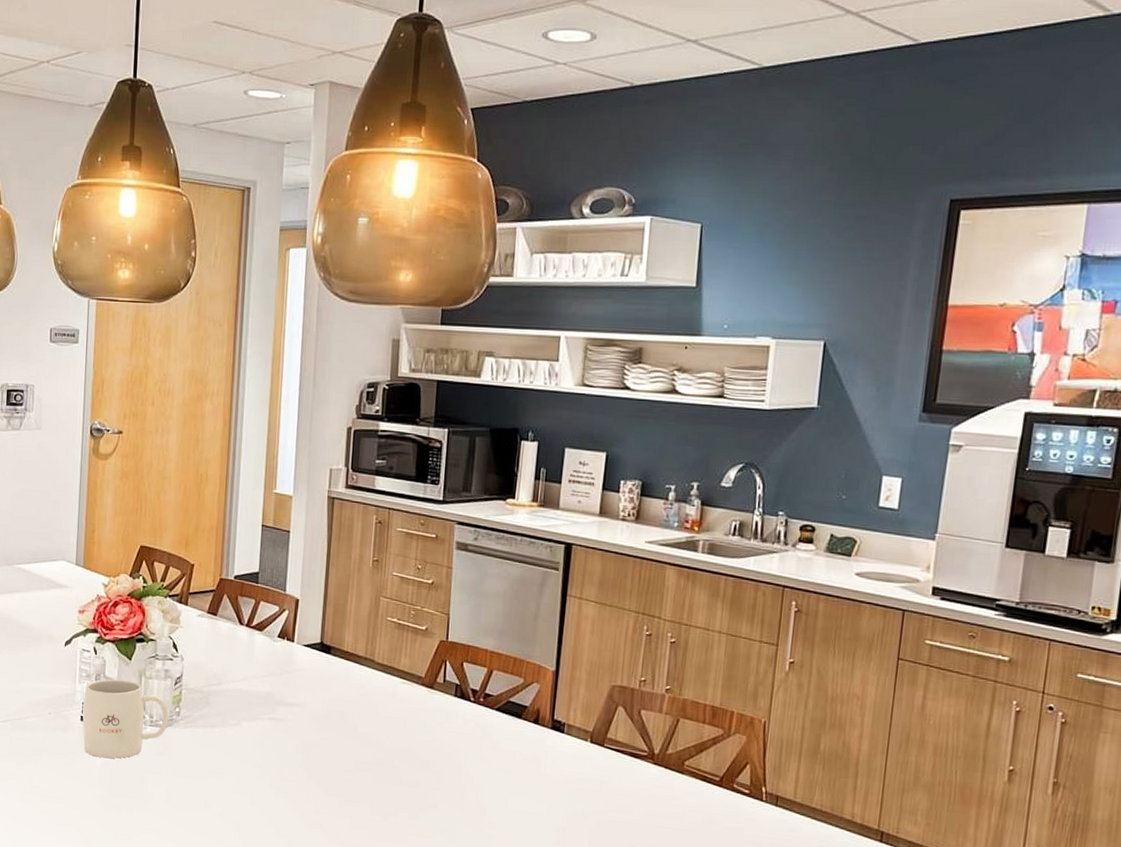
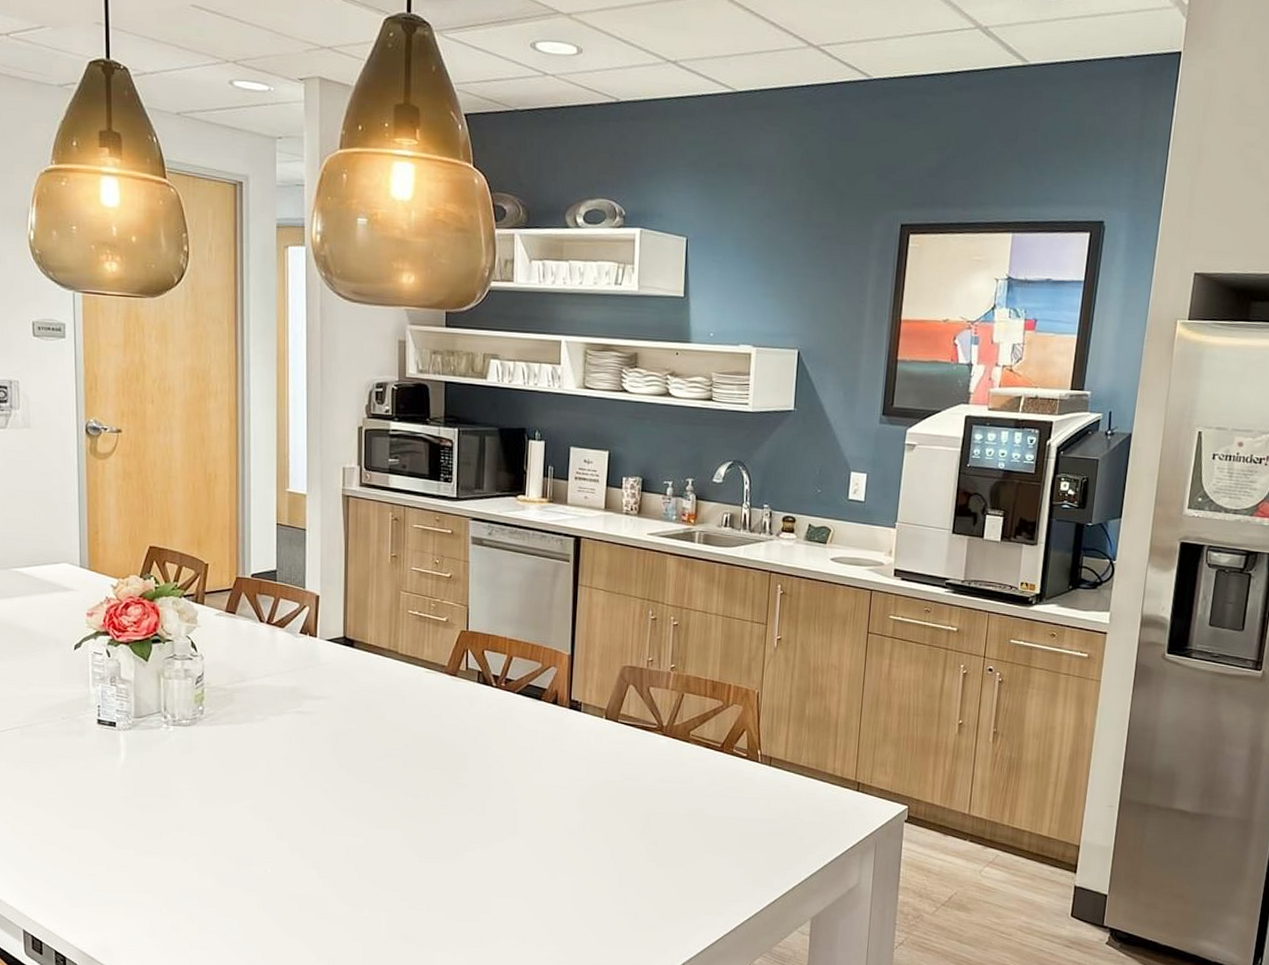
mug: present [82,679,169,759] -> none [99,681,192,760]

